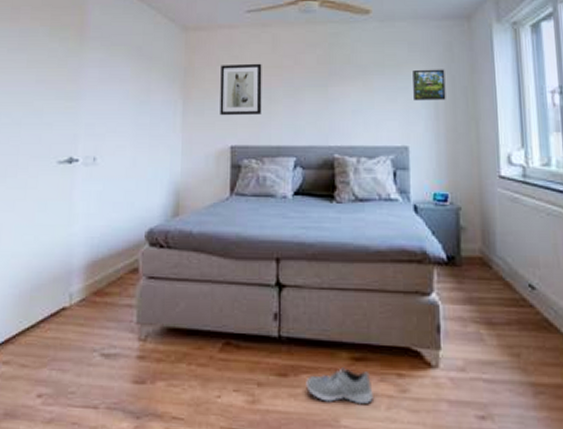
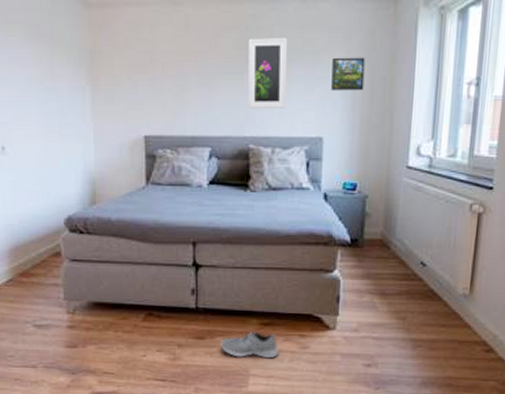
wall art: present [220,63,262,116] -> none [130,47,175,105]
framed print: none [331,53,370,118] -> present [247,38,288,108]

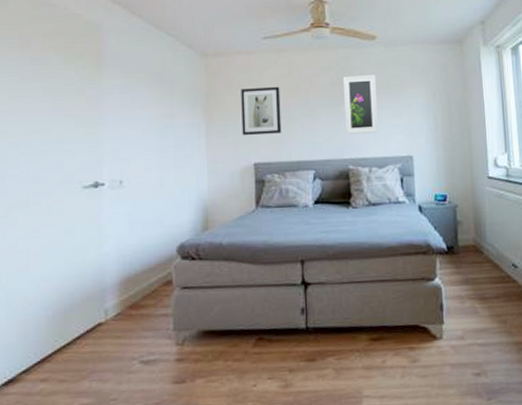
wall art: none [130,47,175,105] -> present [241,86,282,136]
sneaker: present [221,331,278,359] -> none [332,348,390,378]
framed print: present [331,57,365,91] -> none [414,87,443,116]

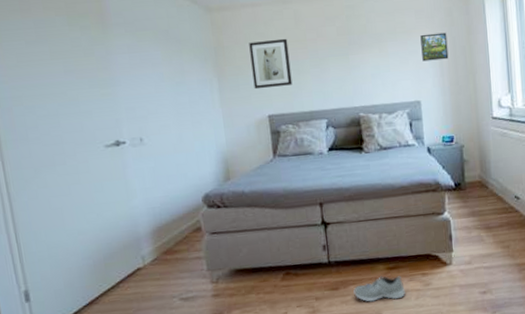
sneaker: none [332,348,390,378] -> present [353,276,405,302]
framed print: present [342,75,379,134] -> none [349,22,387,83]
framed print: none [414,87,443,116] -> present [420,32,449,62]

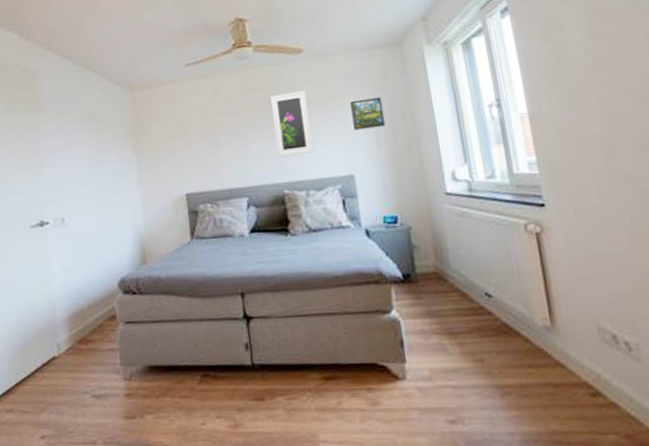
wall art: present [249,38,293,90] -> none [167,113,211,167]
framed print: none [349,22,387,83] -> present [270,91,314,157]
sneaker: present [353,276,405,302] -> none [282,387,347,420]

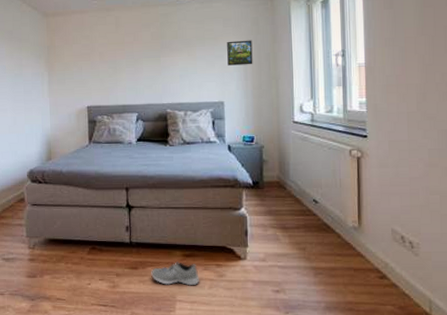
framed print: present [270,91,314,157] -> none [162,29,194,82]
sneaker: none [282,387,347,420] -> present [151,262,199,286]

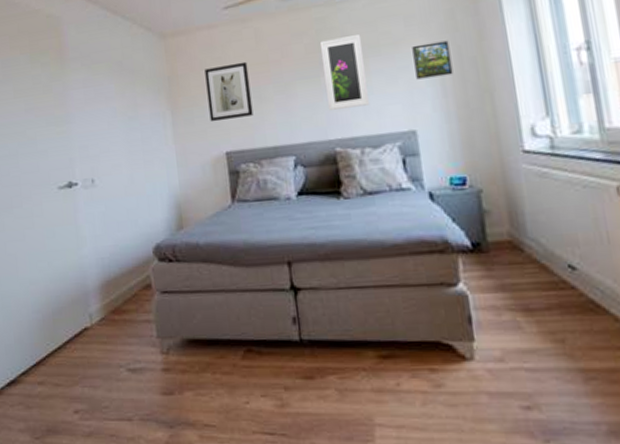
wall art: none [76,41,110,84] -> present [204,61,253,122]
sneaker: present [151,262,199,286] -> none [333,366,406,402]
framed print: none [162,29,194,82] -> present [319,34,370,110]

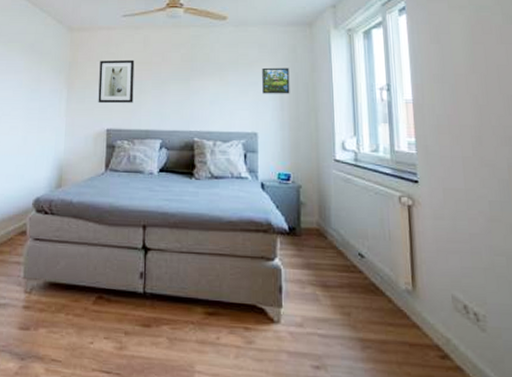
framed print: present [319,34,370,110] -> none [192,53,225,108]

